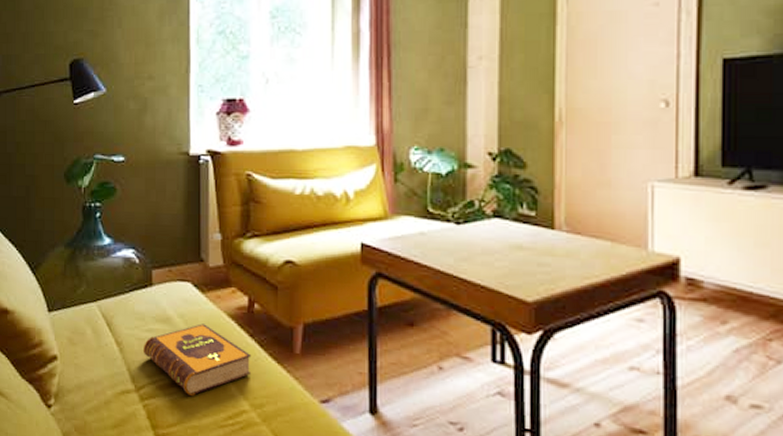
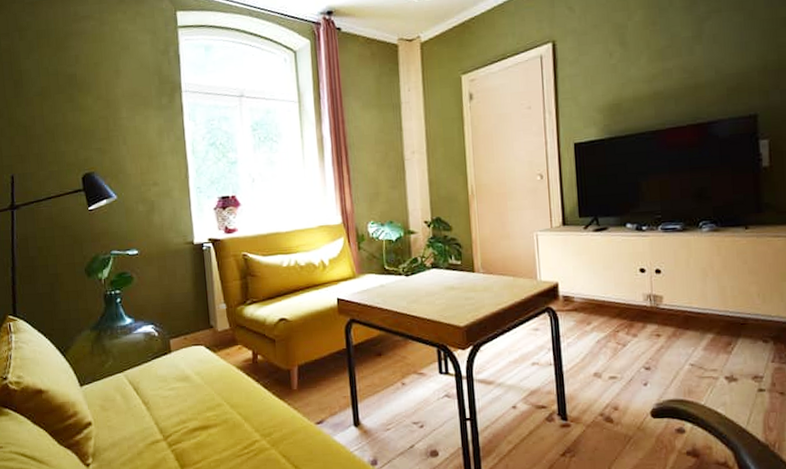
hardback book: present [142,323,252,396] -> none [167,377,259,436]

